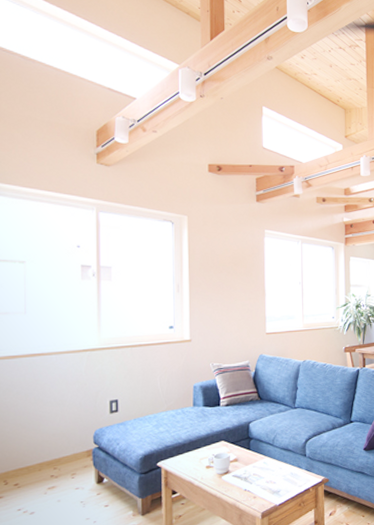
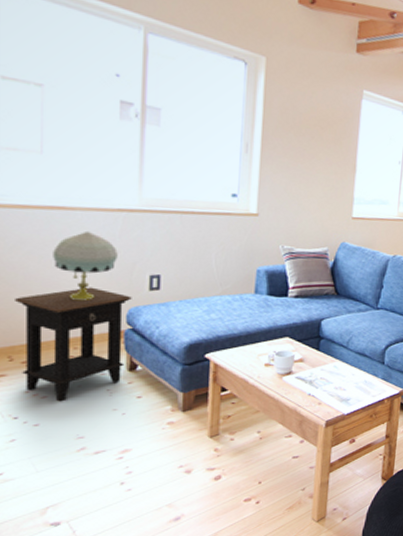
side table: none [8,415,97,516] -> present [15,287,132,402]
table lamp: none [35,371,84,428] -> present [53,232,118,300]

